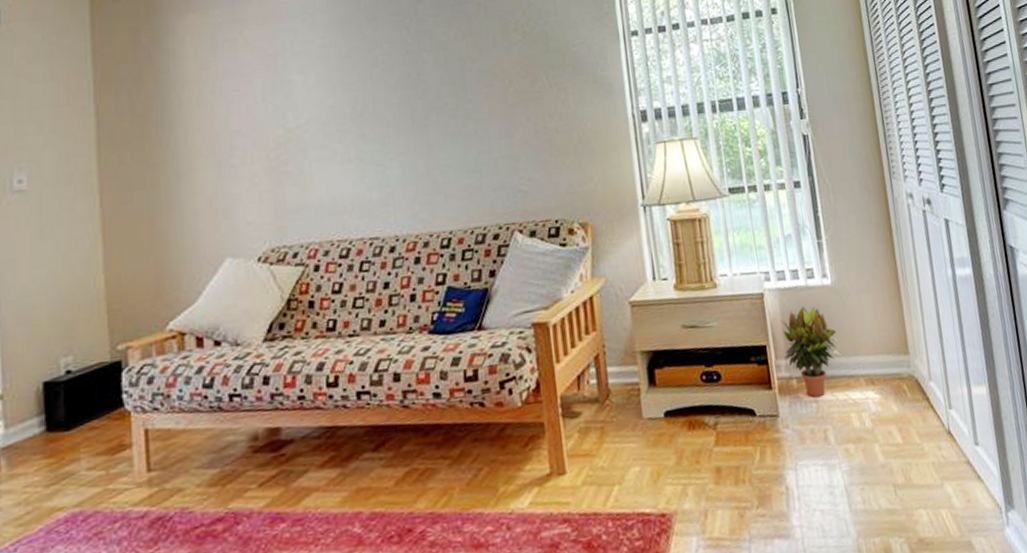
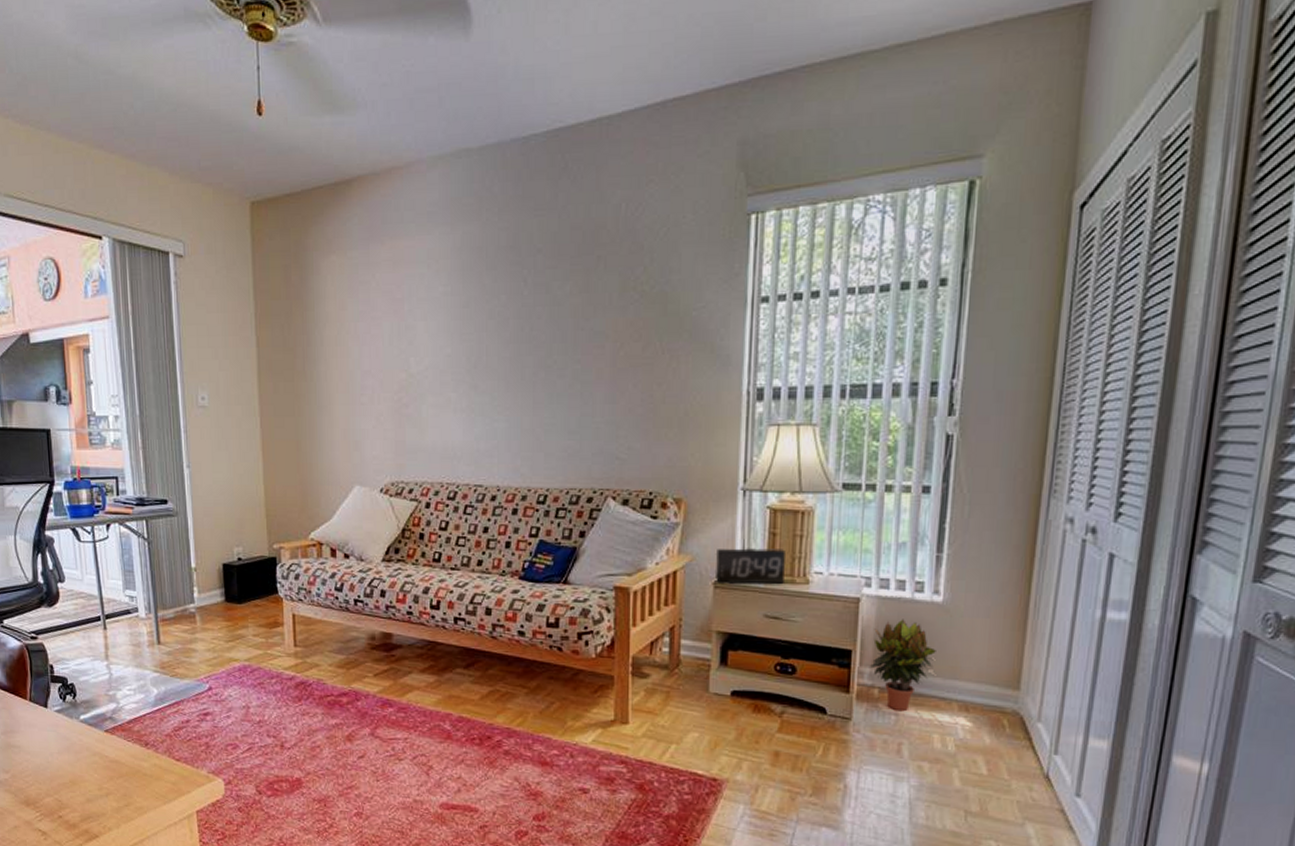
alarm clock: none [627,257,695,302] -> present [714,547,785,584]

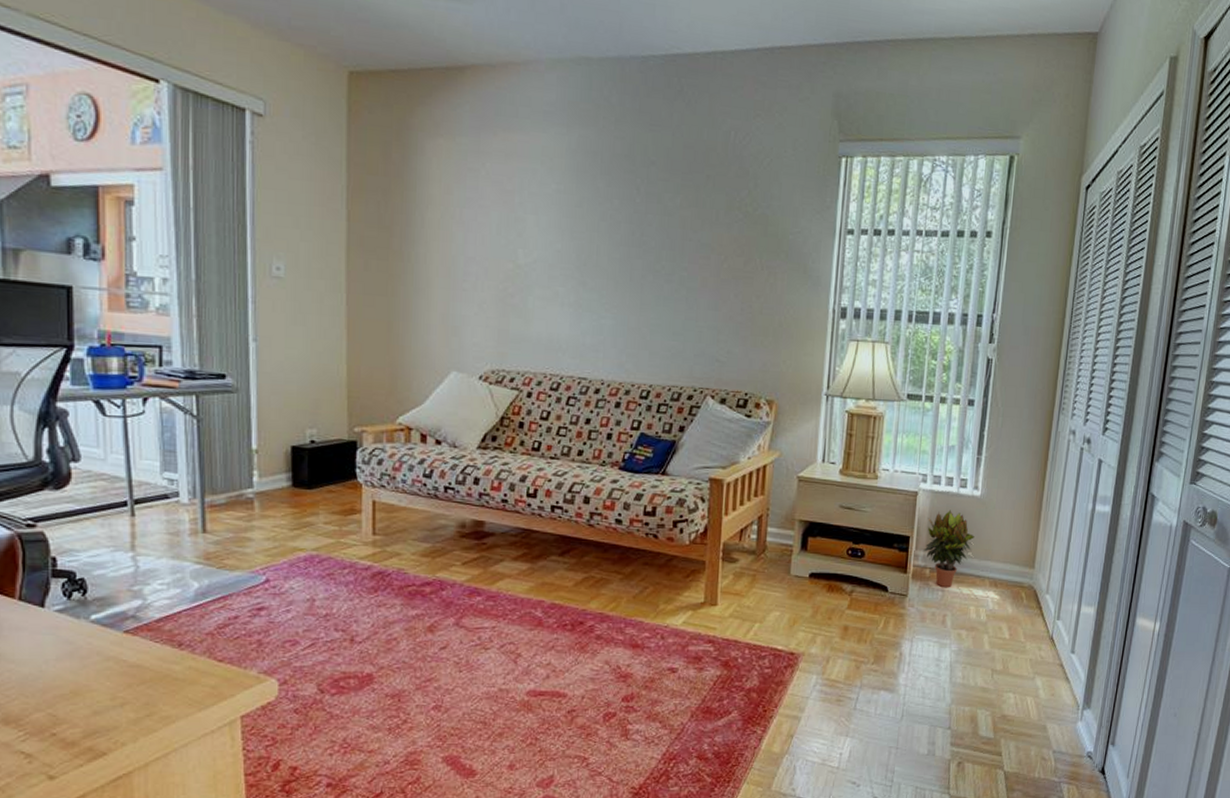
alarm clock: present [714,547,785,584] -> none [799,445,859,479]

